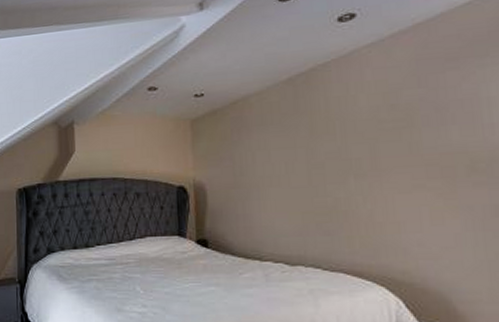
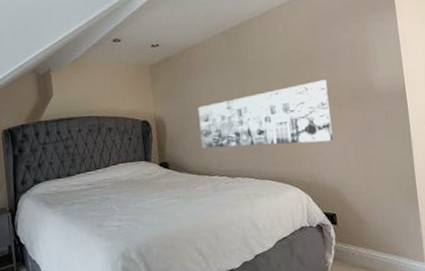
wall art: none [249,143,440,228] -> present [197,79,333,149]

